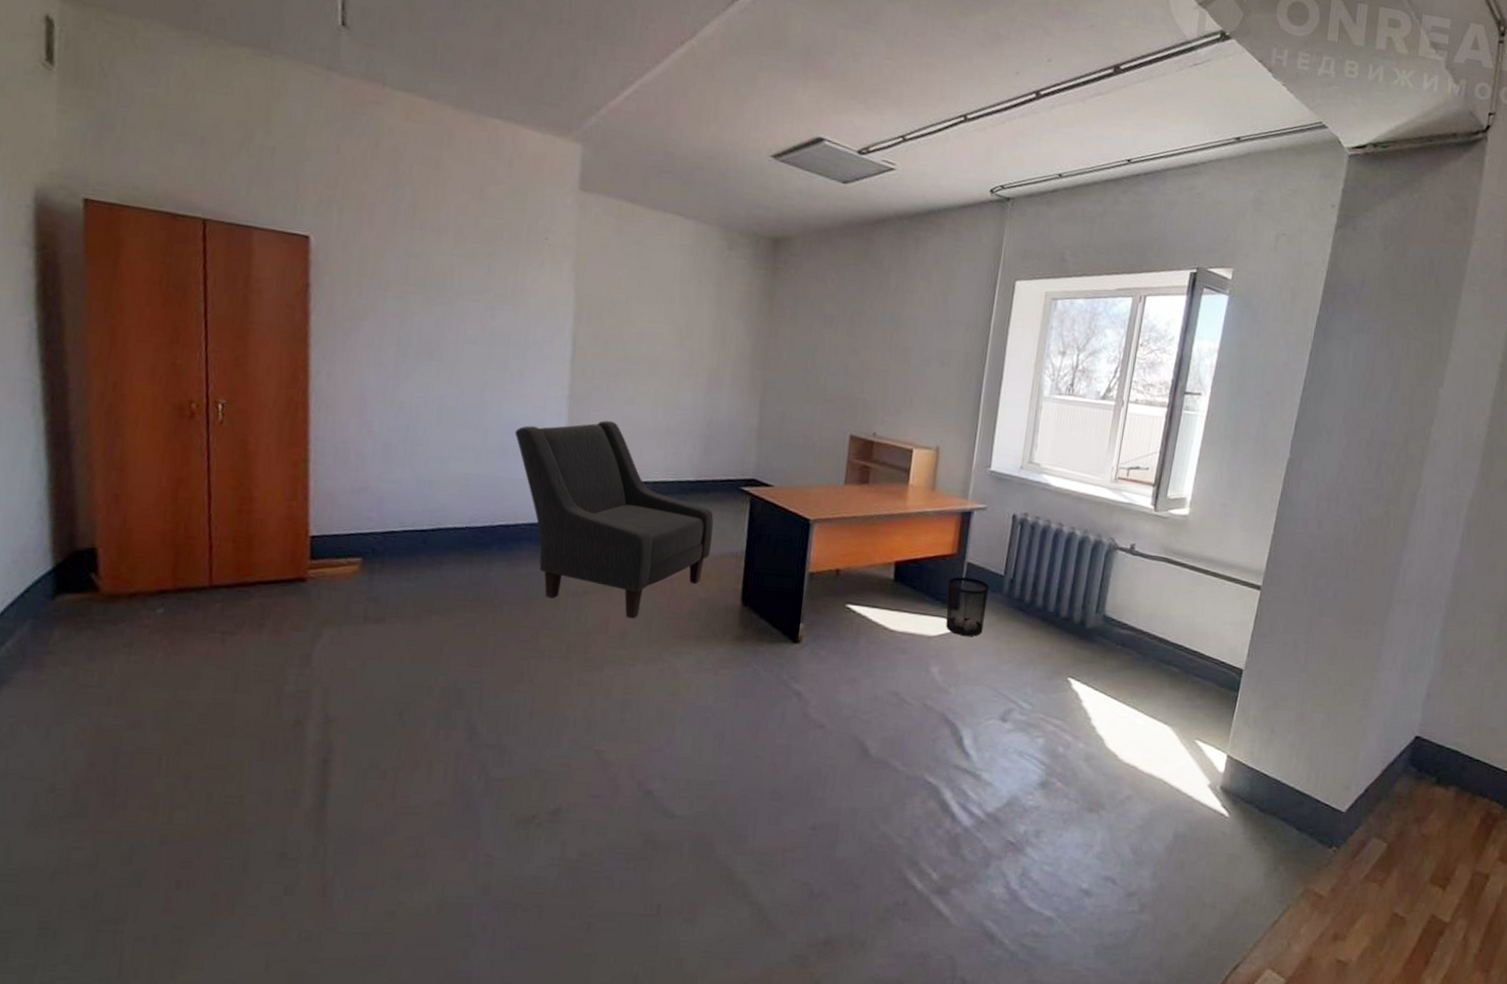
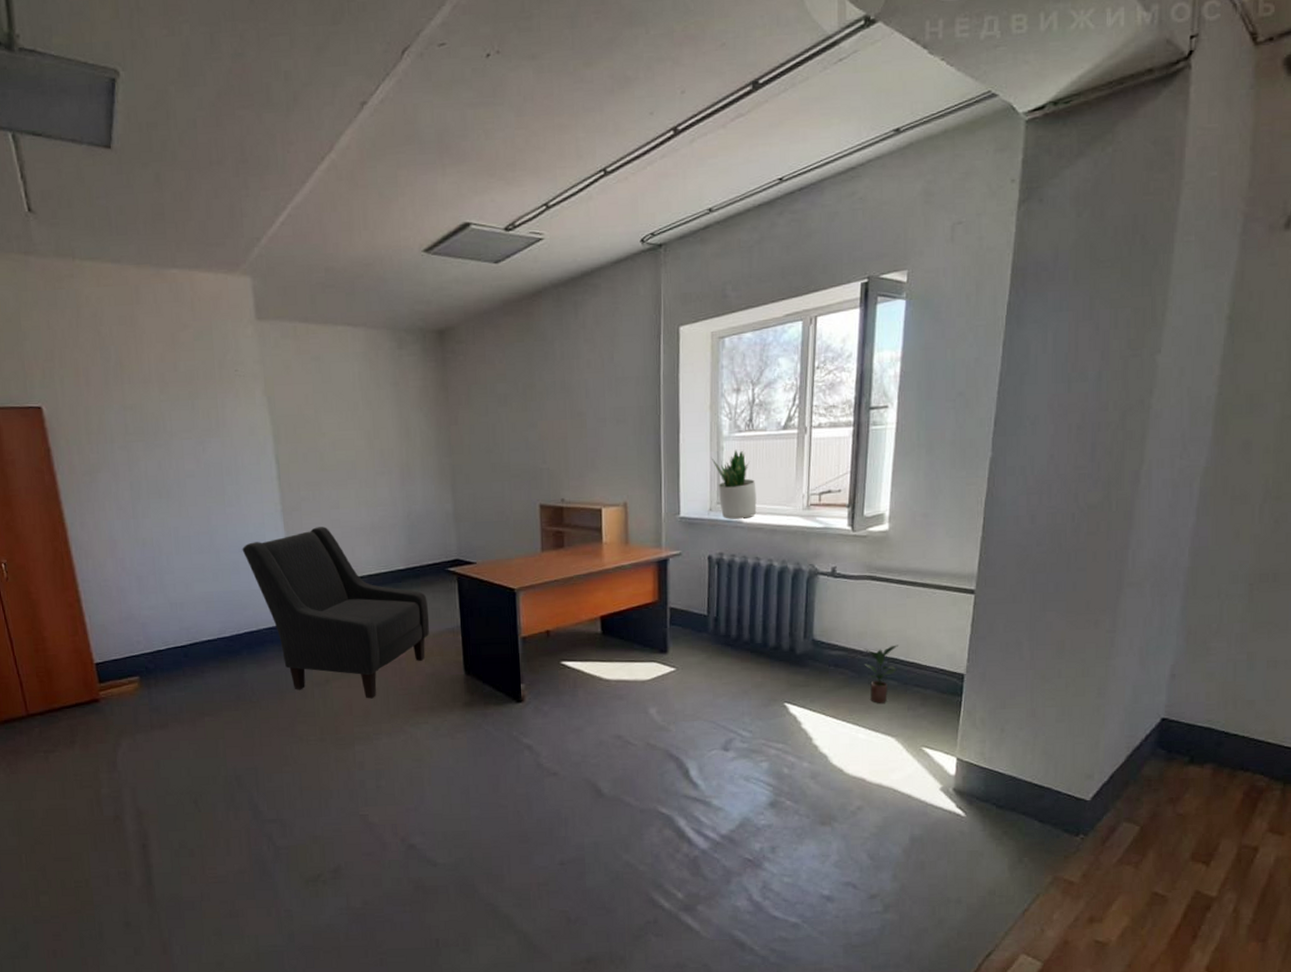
waste bin: present [946,577,990,637] -> none [654,621,695,676]
planter: none [1029,411,1069,483] -> present [711,449,757,520]
potted plant: none [1150,631,1185,690] -> present [864,644,898,704]

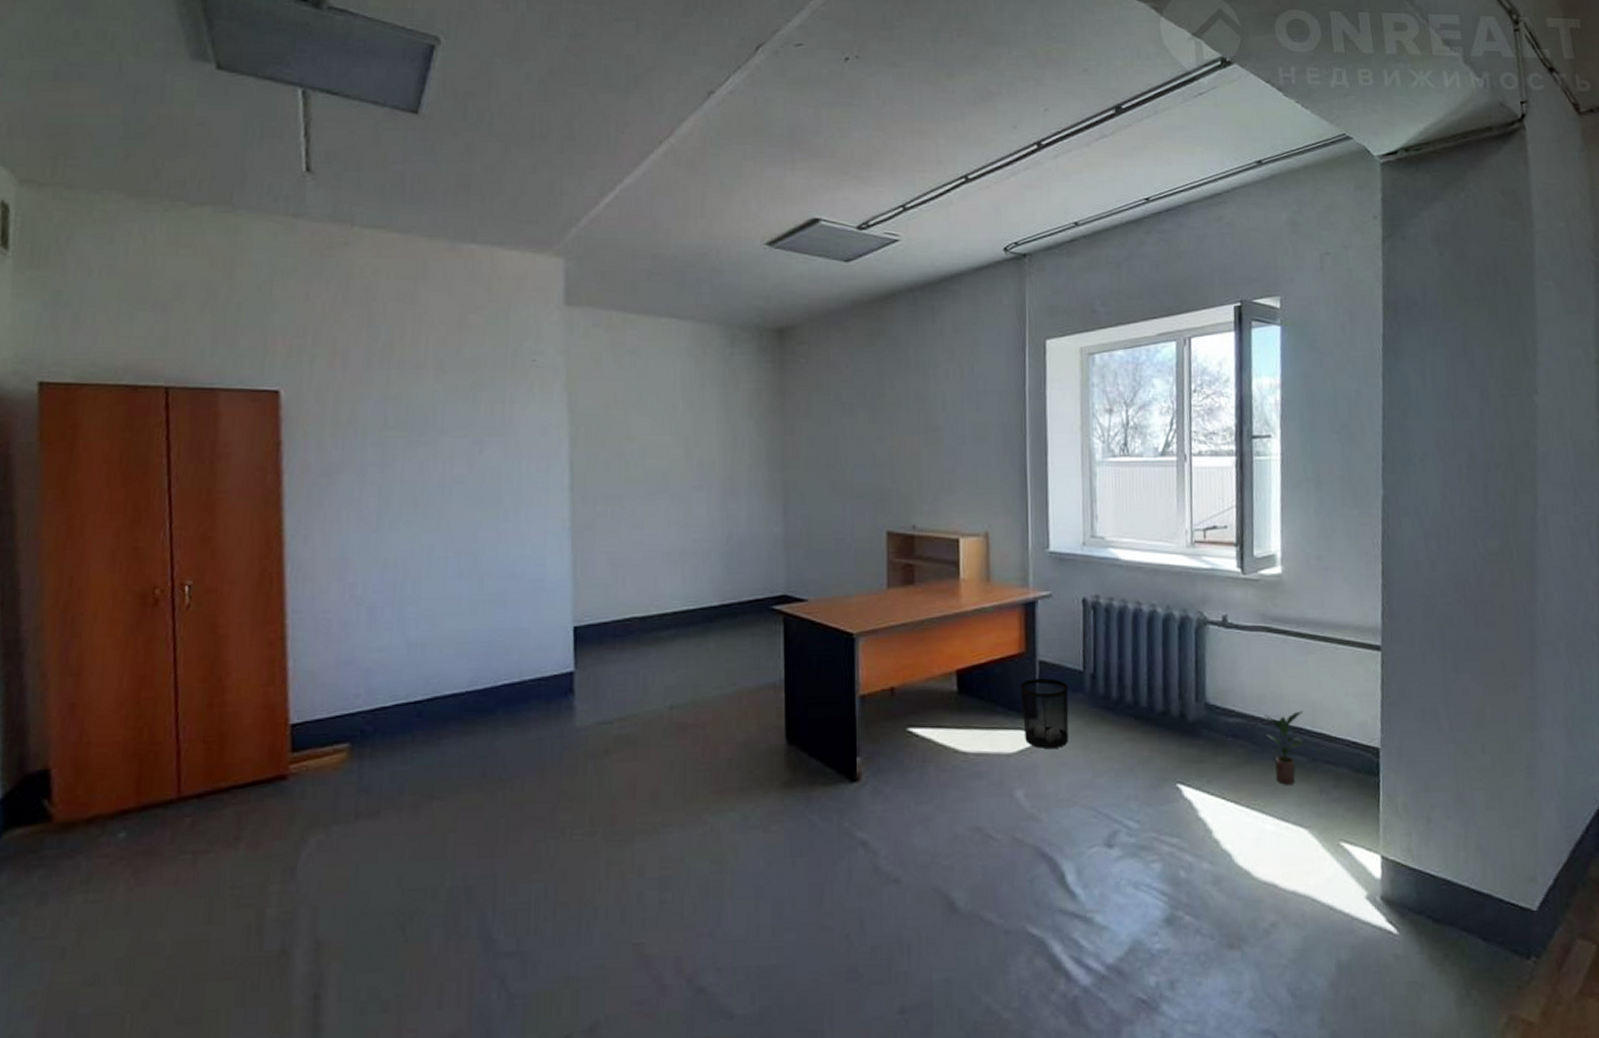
chair: present [242,527,429,699] -> none [513,550,744,777]
waste bin: none [654,621,695,676] -> present [1020,678,1069,748]
planter: present [711,449,757,520] -> none [1083,476,1136,557]

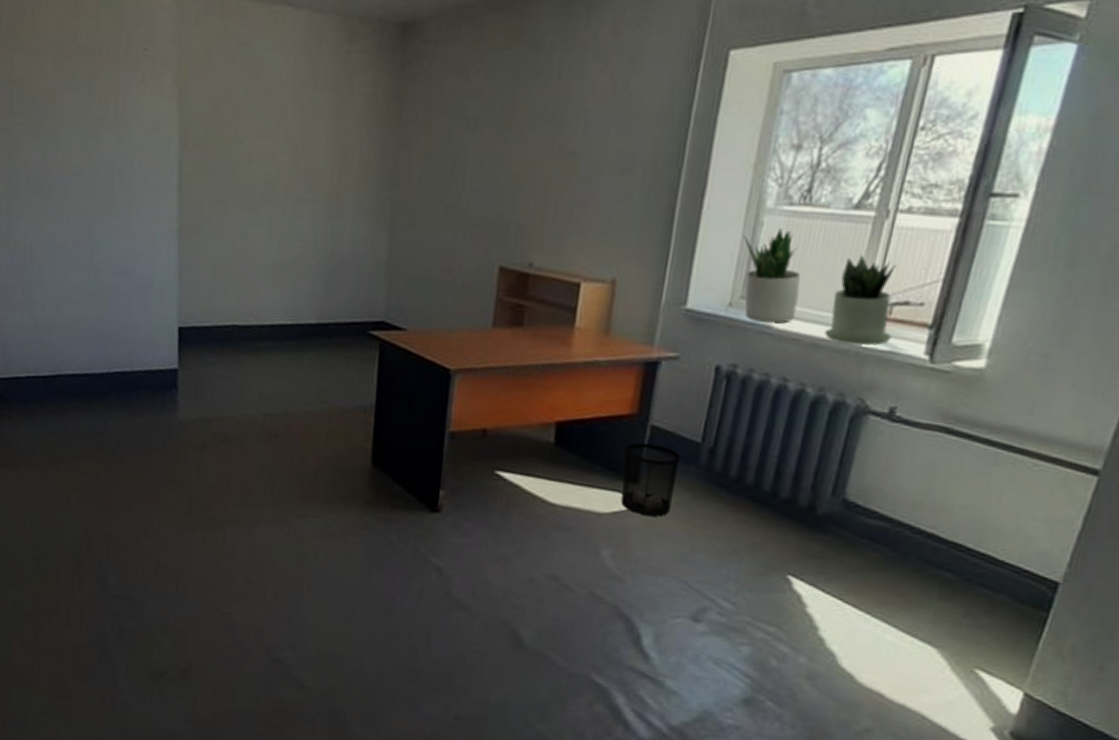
planter: none [1083,476,1136,557] -> present [743,228,801,324]
planter: none [1160,491,1210,567] -> present [823,254,897,347]
potted plant: present [1264,711,1304,785] -> none [911,523,968,601]

